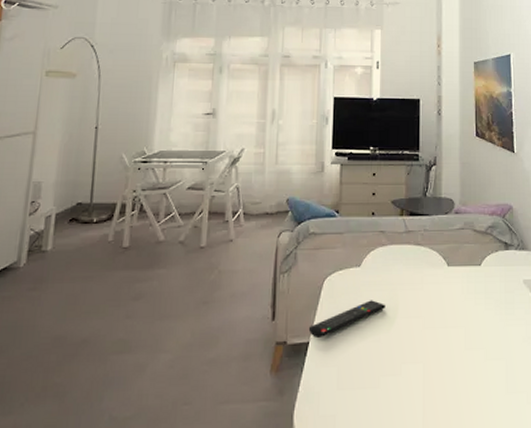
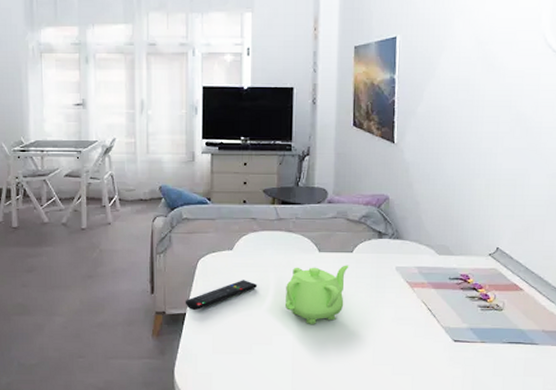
teapot: none [414,279,478,349] -> present [284,265,349,324]

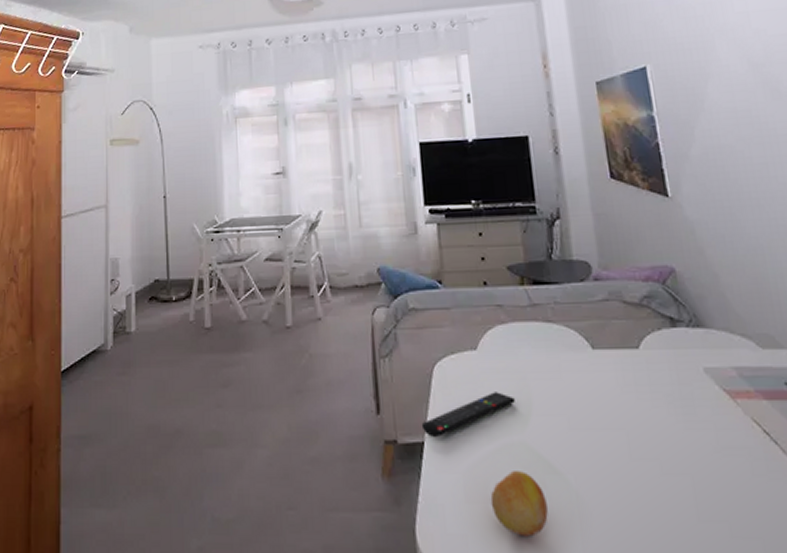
fruit: none [231,333,271,375] -> present [490,471,548,537]
teapot: present [284,265,349,324] -> none [554,367,640,457]

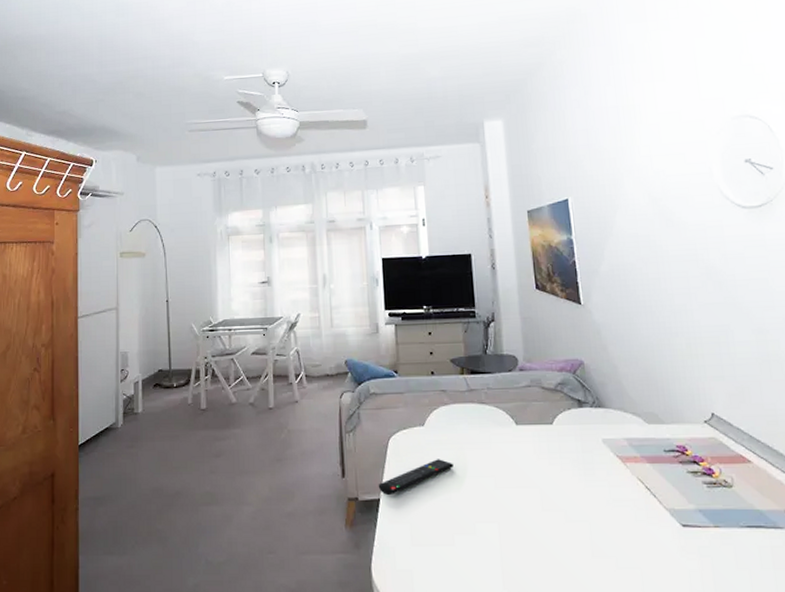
fruit: present [490,471,548,537] -> none [431,521,477,571]

